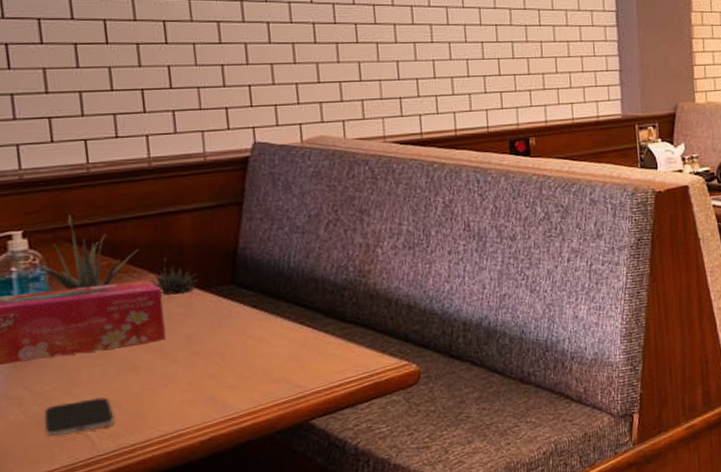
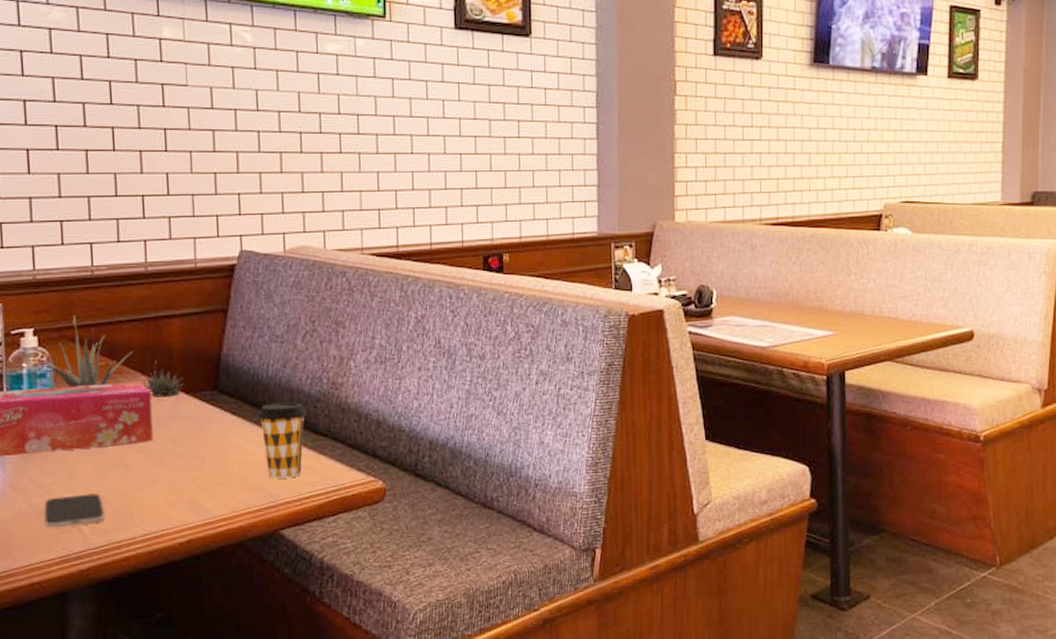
coffee cup: none [280,292,334,370] -> present [257,402,308,479]

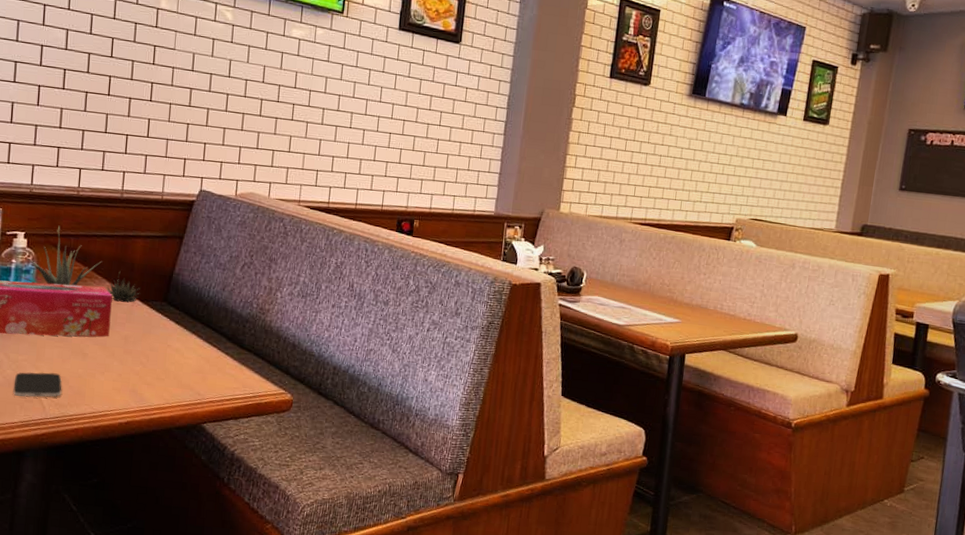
coffee cup: present [257,402,308,479] -> none [196,318,237,382]

